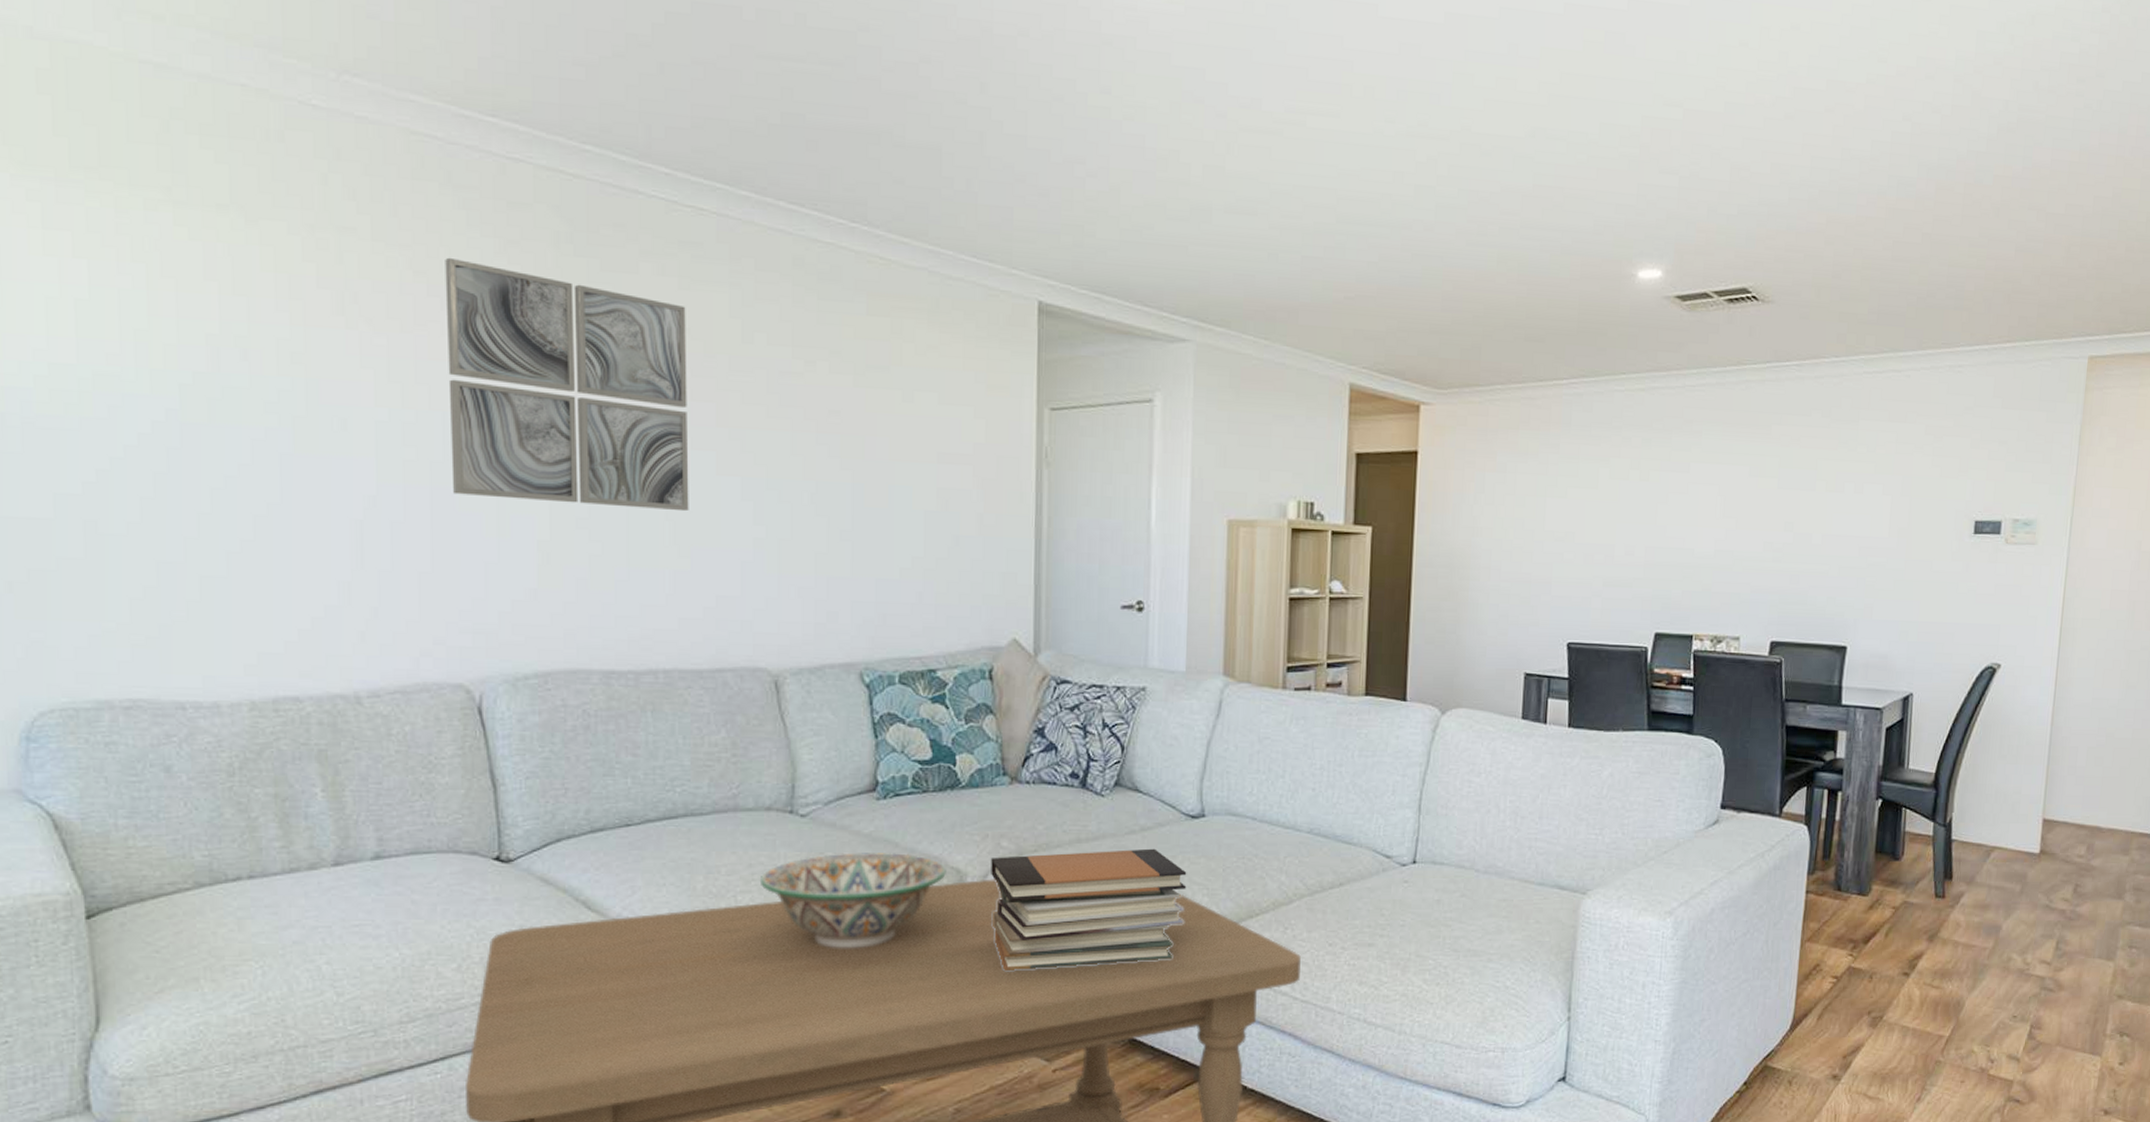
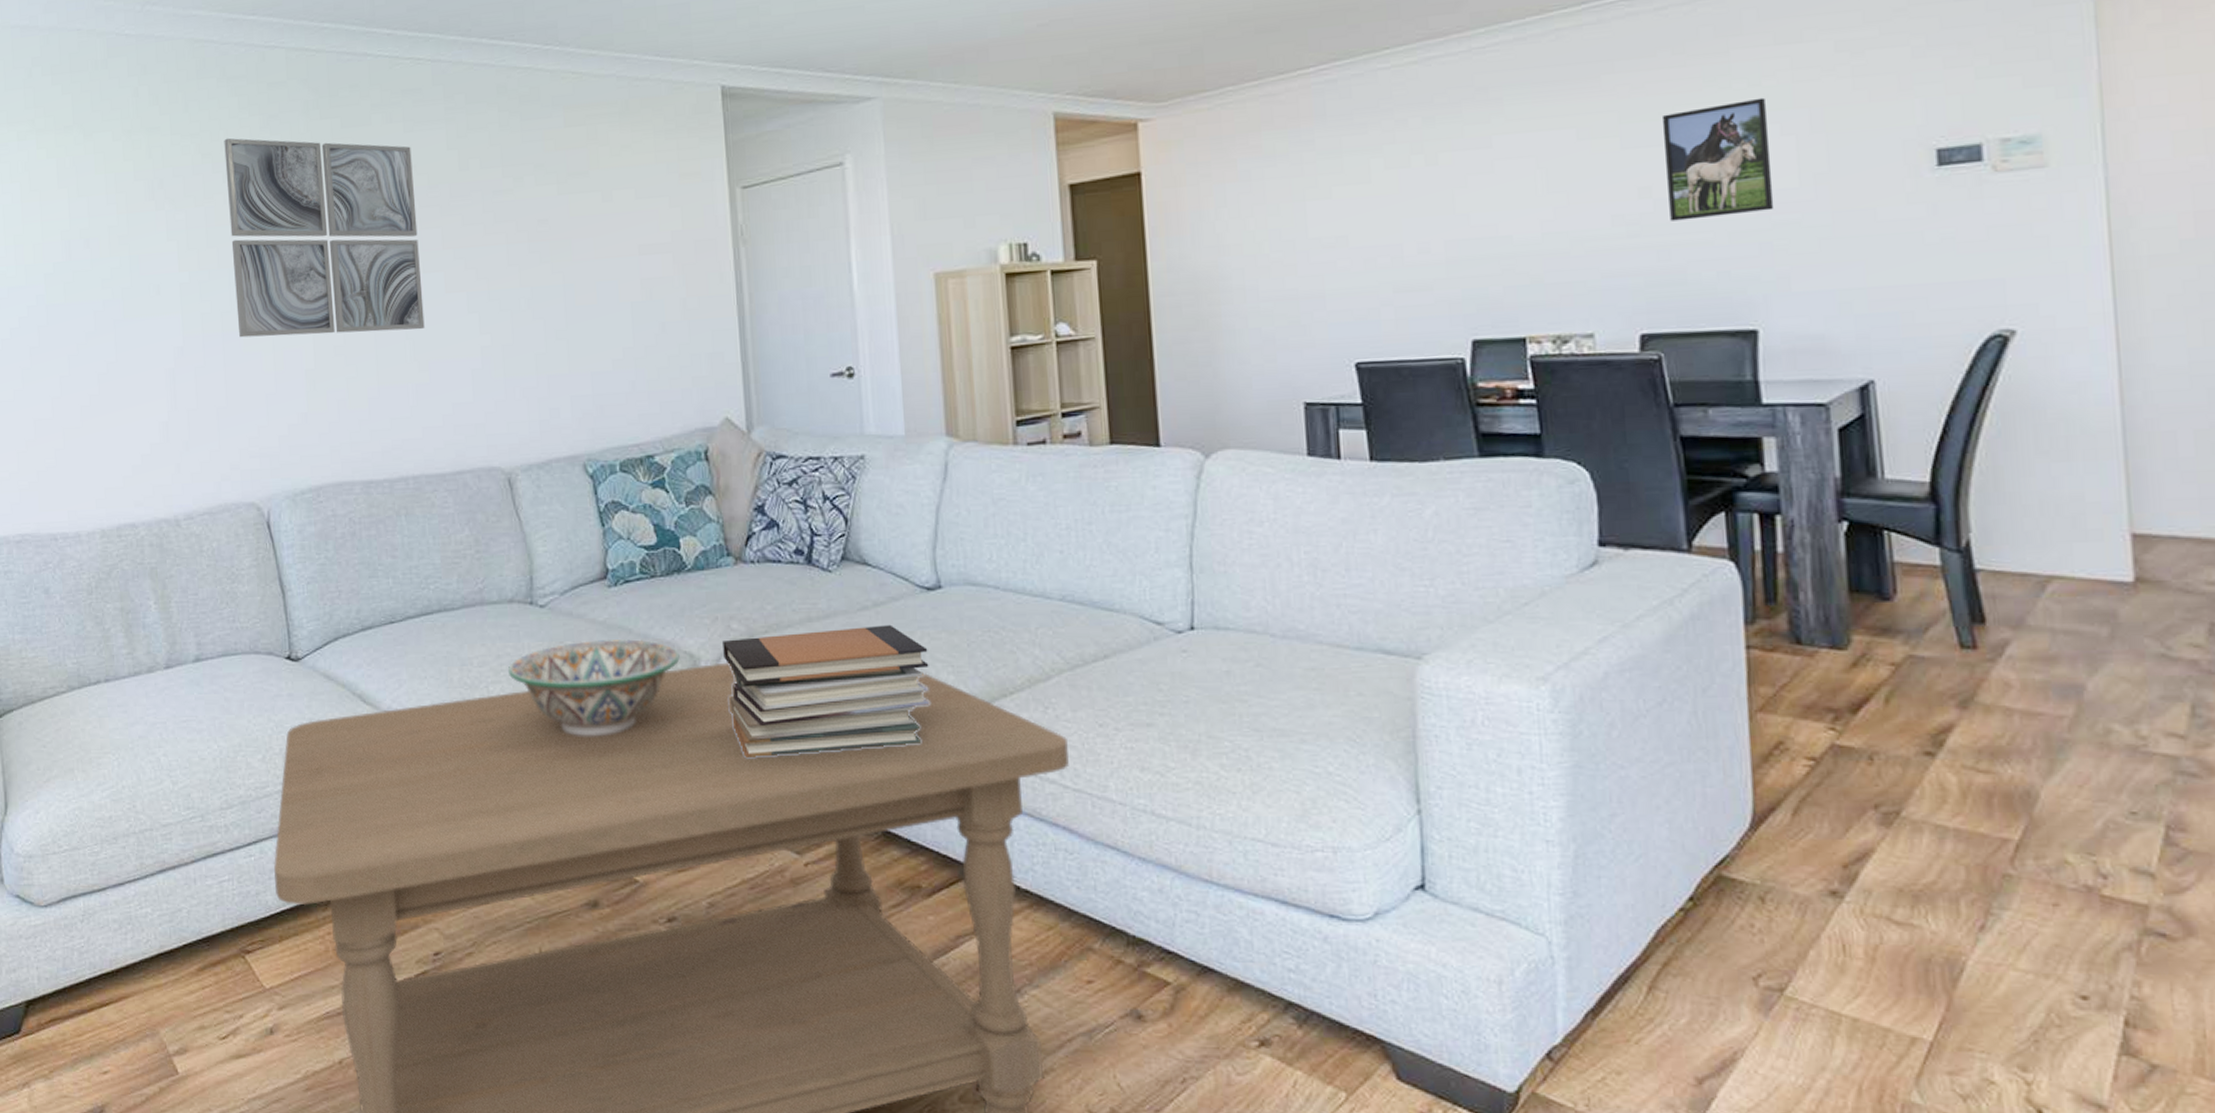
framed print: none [1803,462,1877,553] -> present [1661,97,1775,221]

